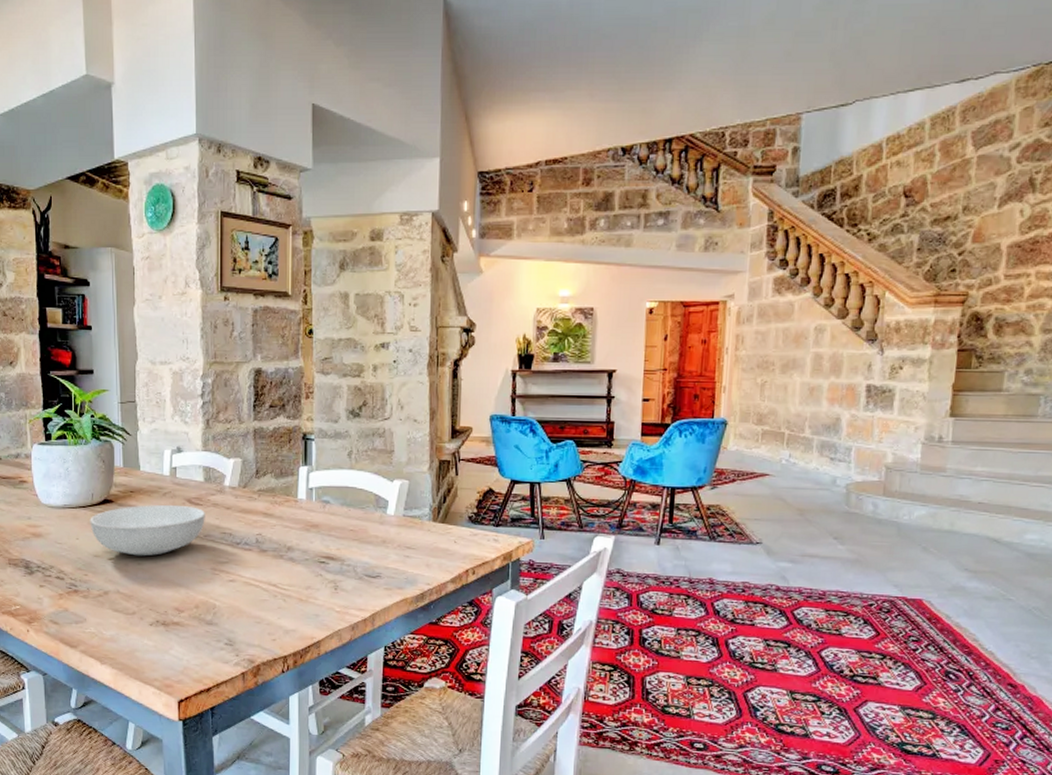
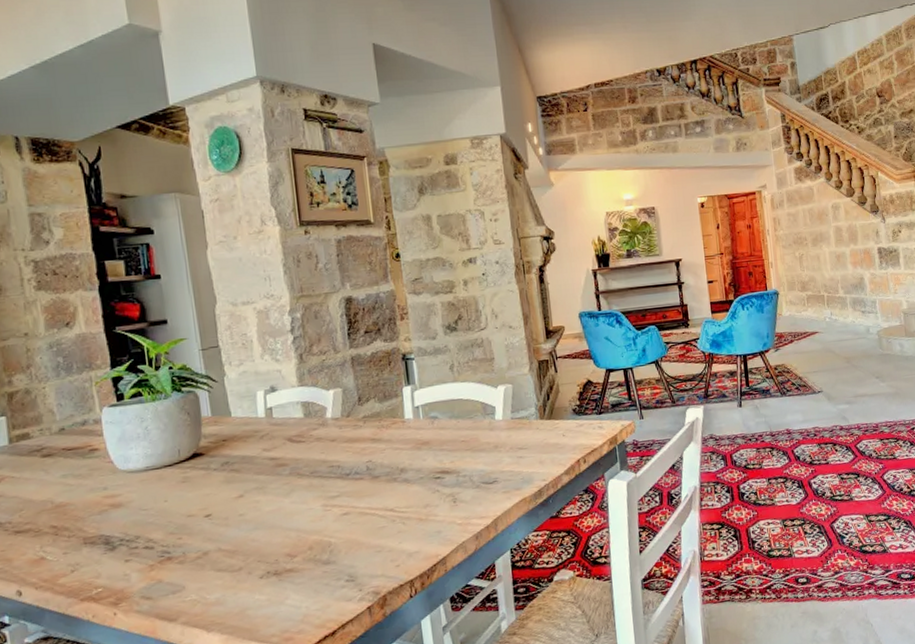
serving bowl: present [90,504,205,557] -> none [178,445,310,508]

